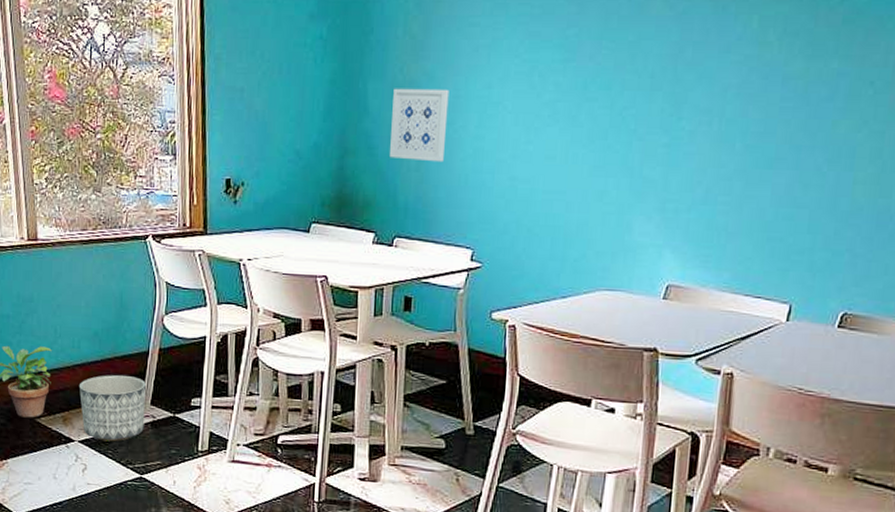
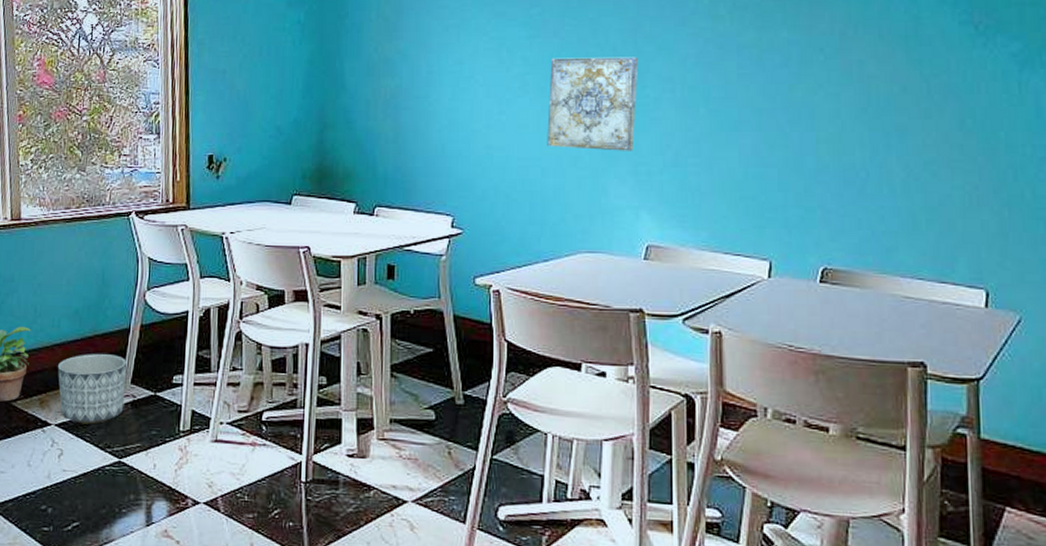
wall art: present [390,88,449,163] -> none [368,65,423,134]
wall art: none [574,84,677,187] -> present [547,57,639,151]

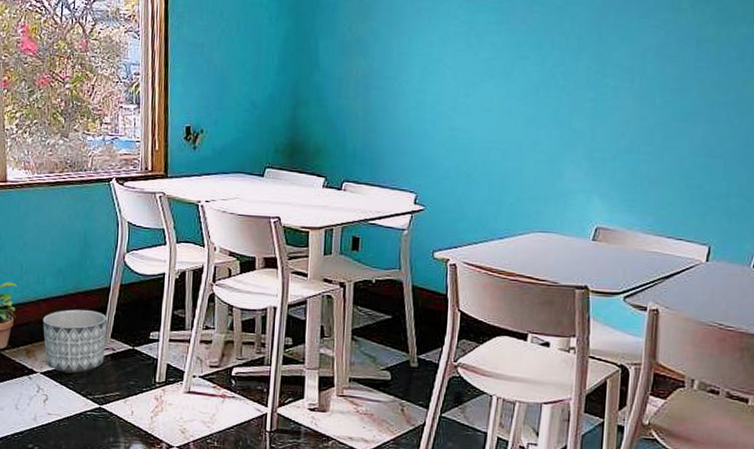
wall art: present [547,57,639,151] -> none [509,44,602,138]

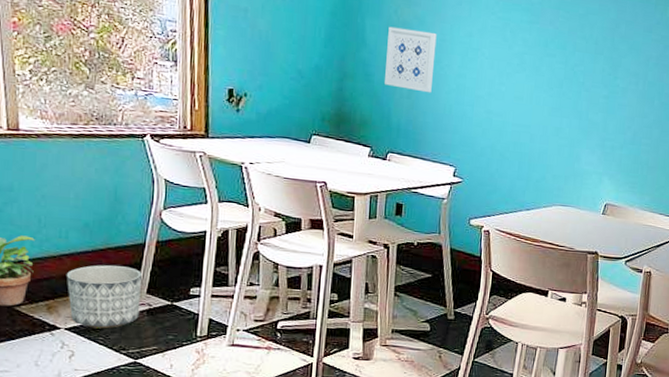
wall art: none [339,45,394,114] -> present [385,26,437,93]

